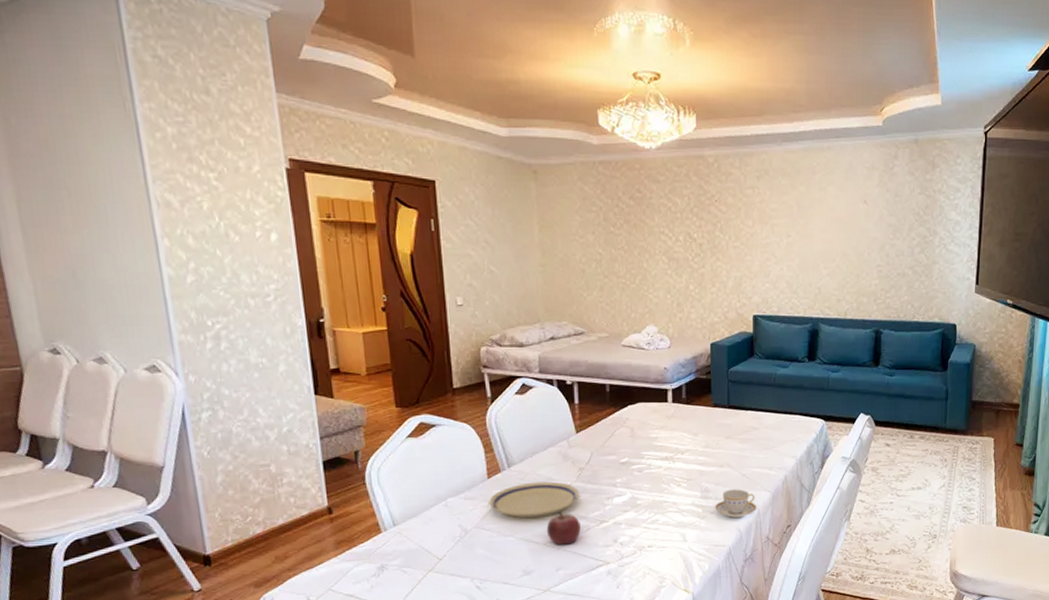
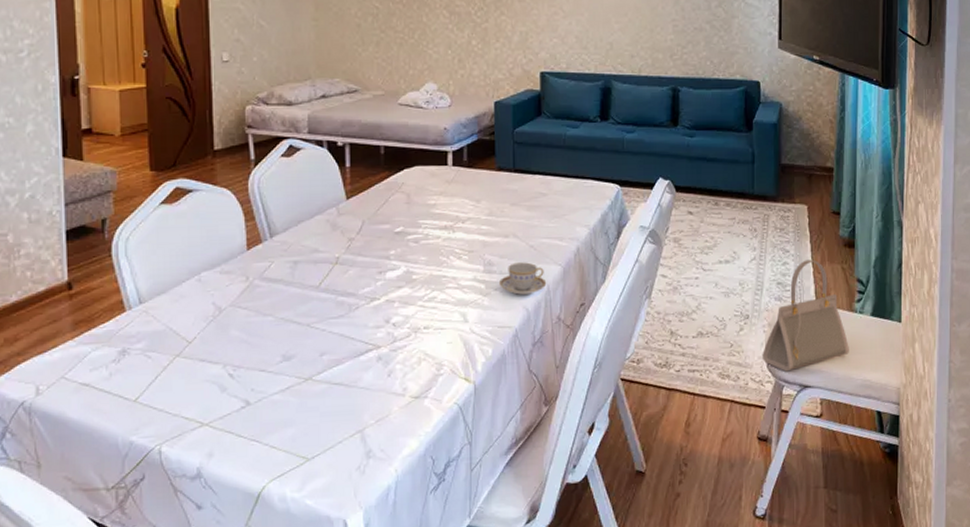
plate: present [489,481,579,519] -> none [247,253,348,296]
fruit: present [546,511,581,545] -> none [310,286,349,326]
handbag: none [947,486,1024,583] -> present [763,259,849,372]

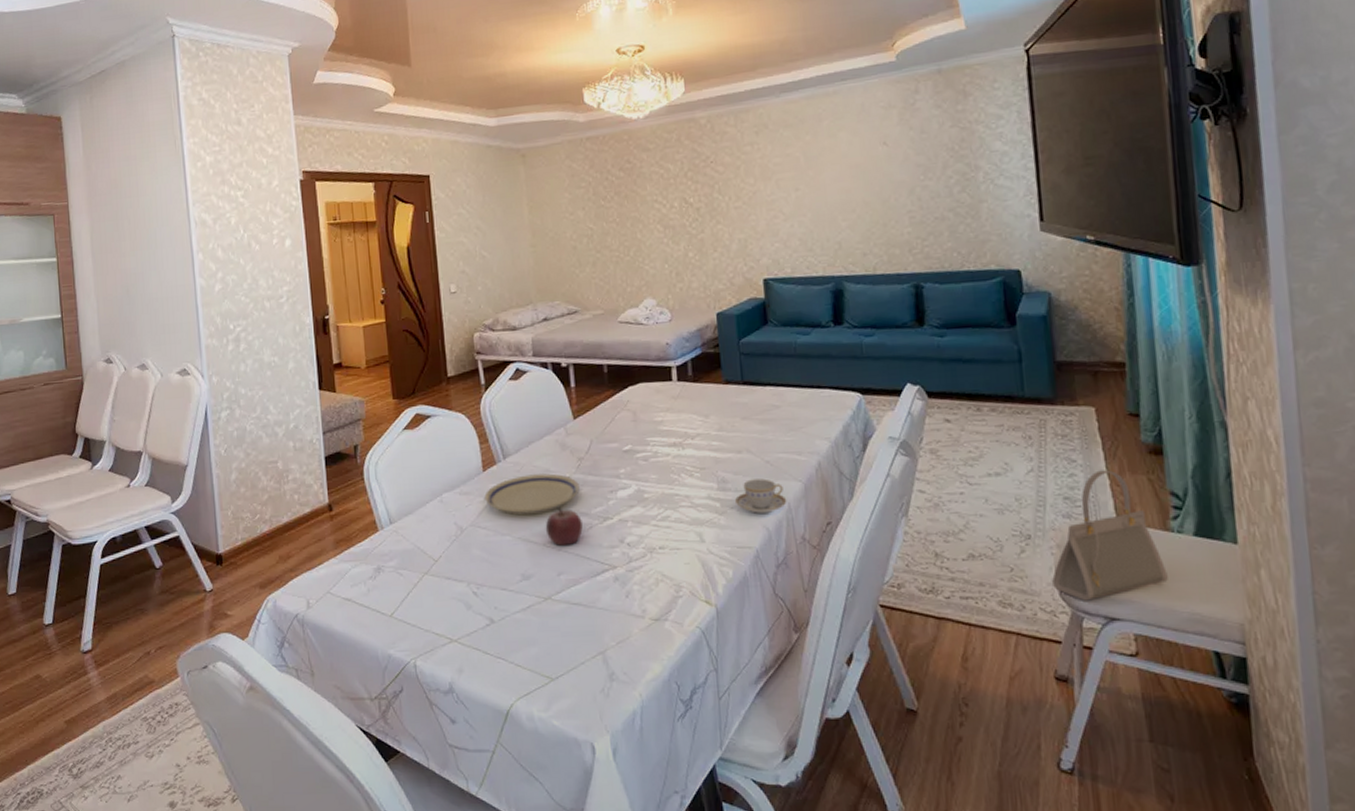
plate: none [247,253,348,296] -> present [484,473,580,516]
fruit: none [310,286,349,326] -> present [545,506,583,546]

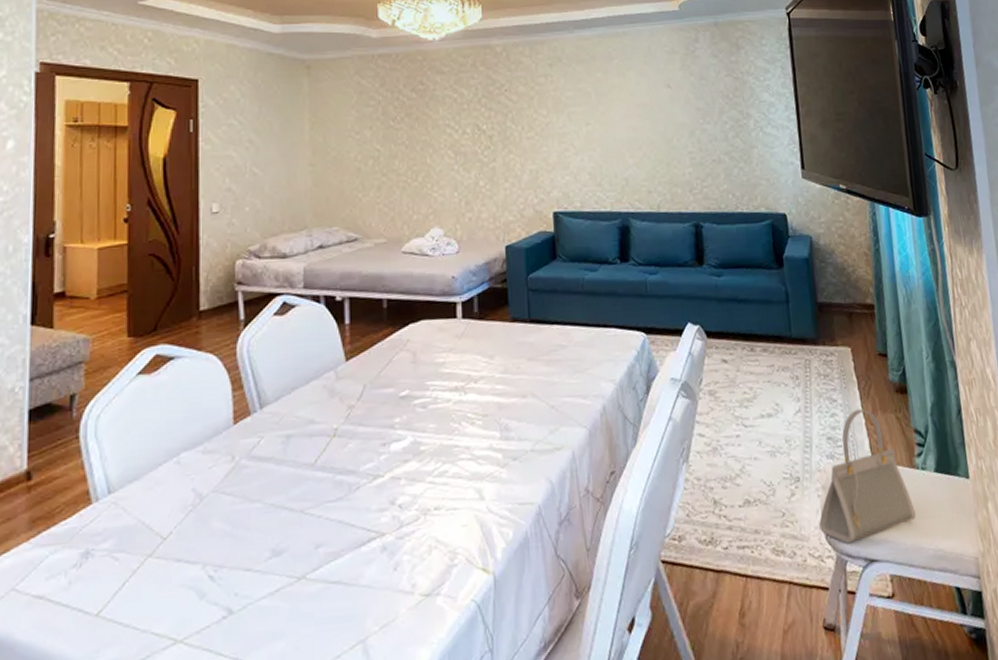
plate: present [484,473,580,516] -> none [233,425,348,477]
fruit: present [545,506,583,546] -> none [304,464,348,512]
teacup: present [735,478,787,513] -> none [518,425,572,465]

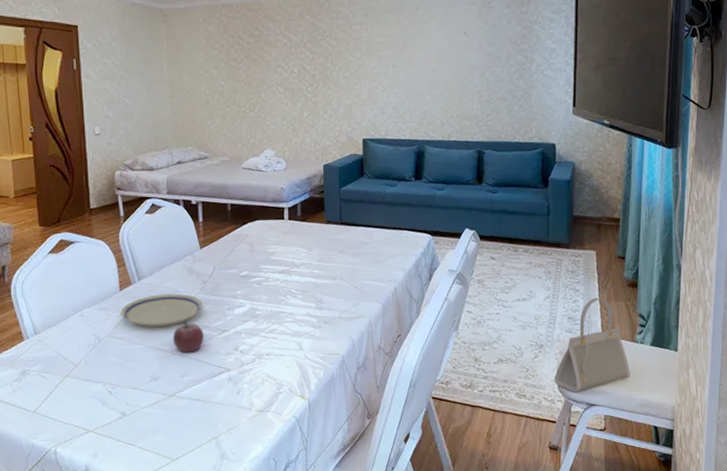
plate: none [233,425,348,477] -> present [120,293,203,328]
fruit: none [304,464,348,512] -> present [172,321,204,353]

